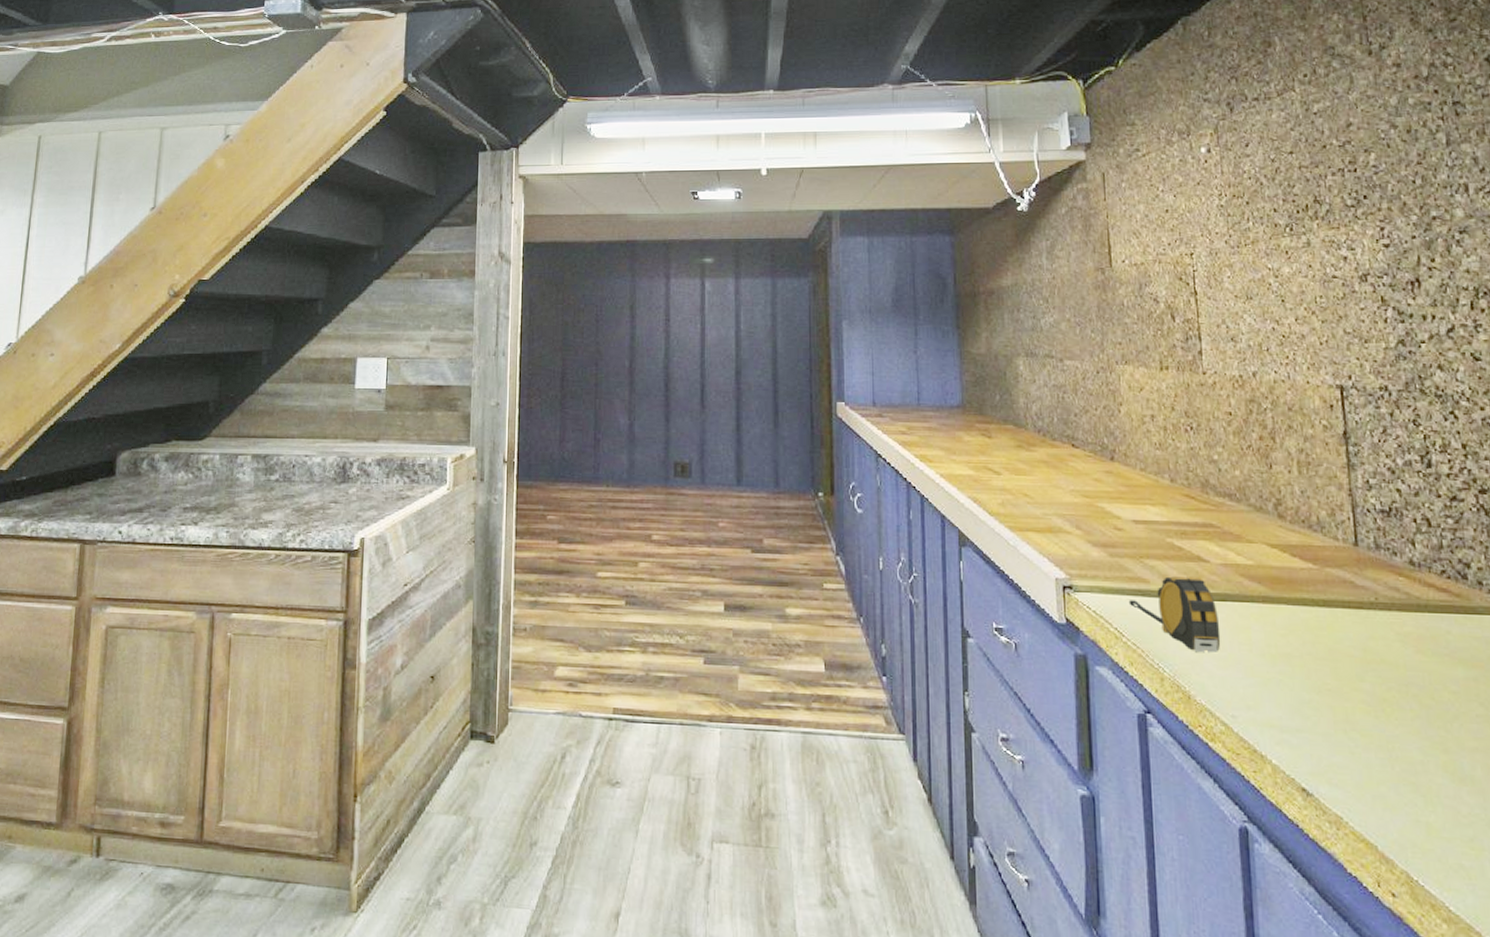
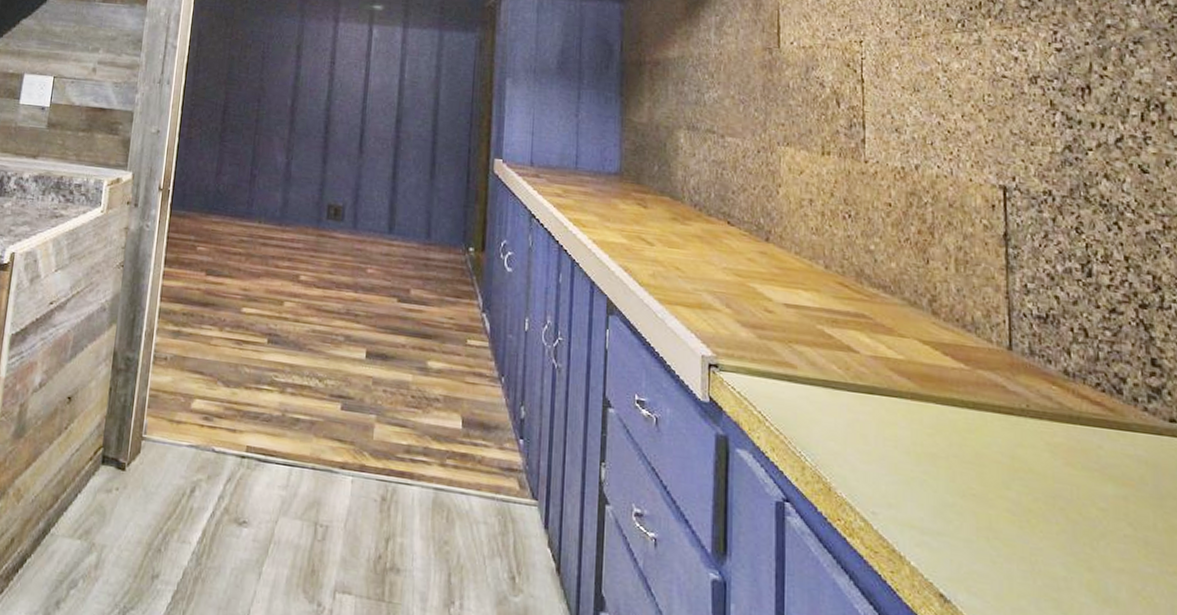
tape measure: present [1128,576,1221,654] -> none [774,363,866,447]

